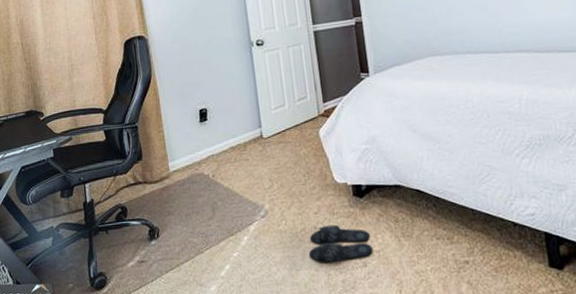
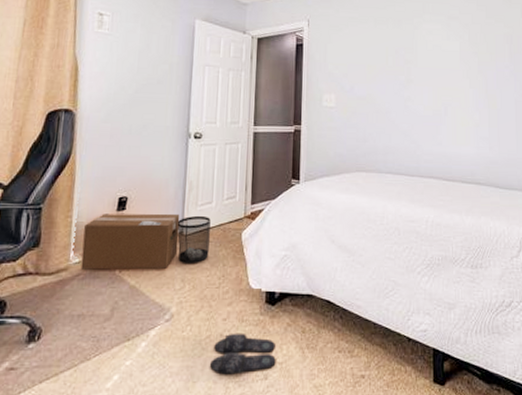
box: none [175,119,261,176] -> present [80,213,180,270]
waste bin: none [255,118,290,165] -> present [177,215,211,265]

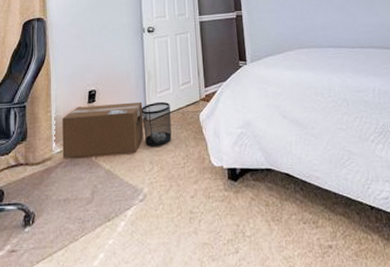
slippers: present [210,333,276,375] -> none [184,209,245,250]

